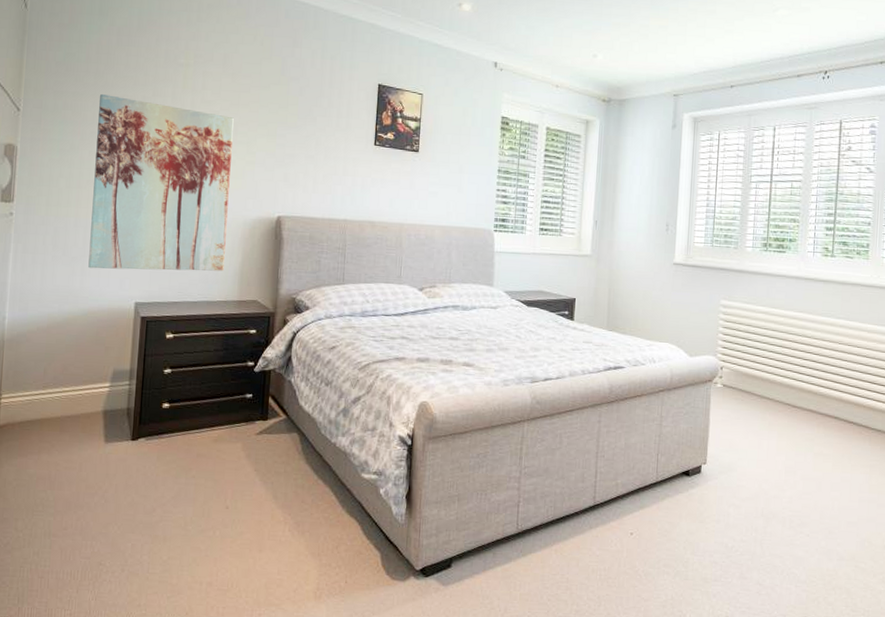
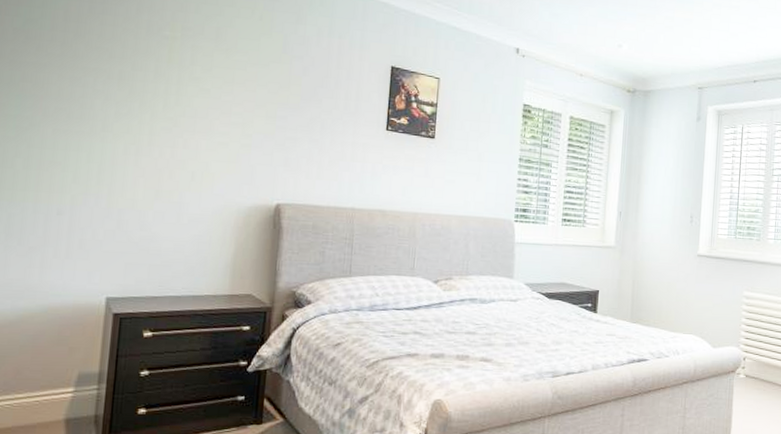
wall art: present [88,93,234,272] -> none [49,65,227,263]

